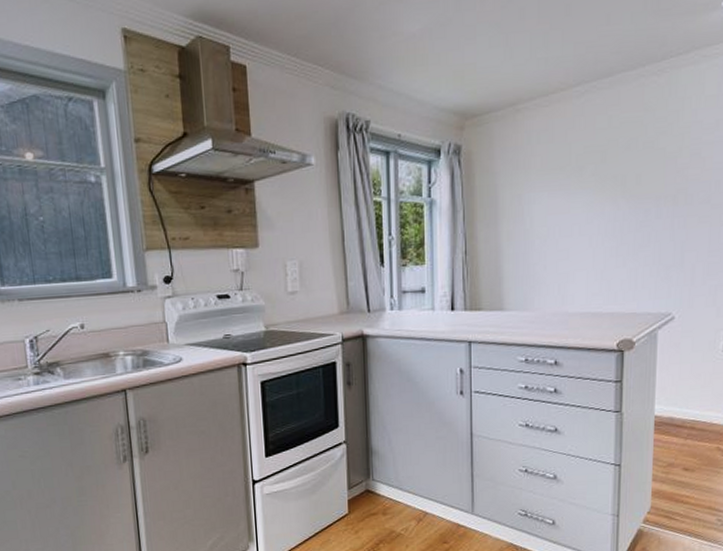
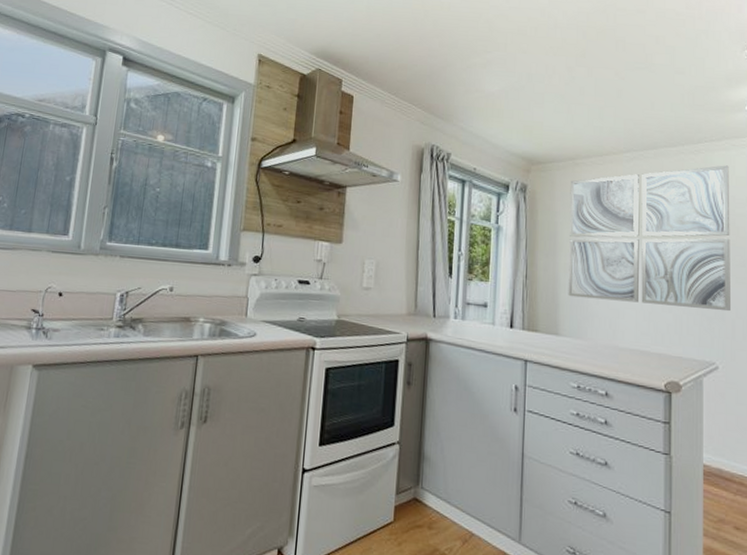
wall art: none [511,83,698,267] -> present [568,165,732,312]

